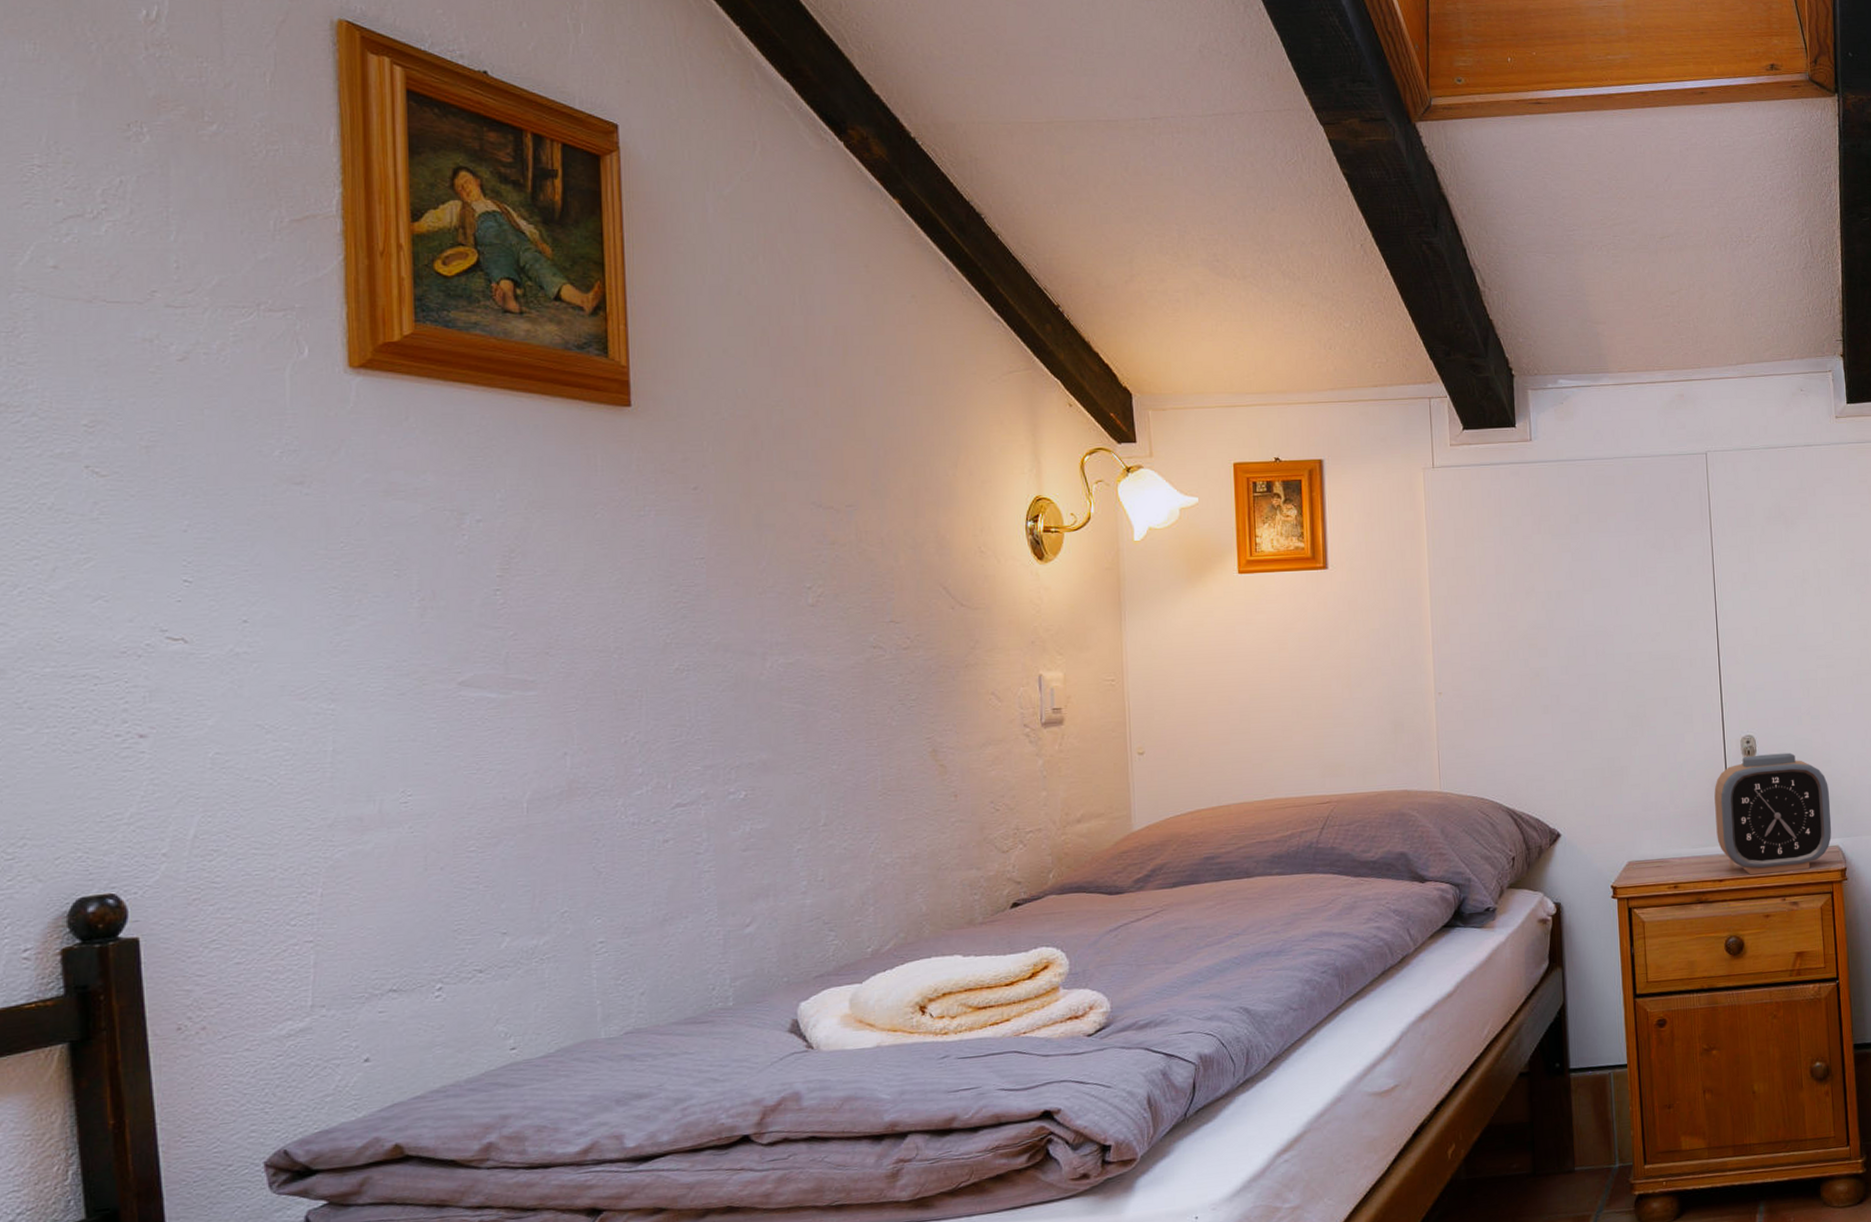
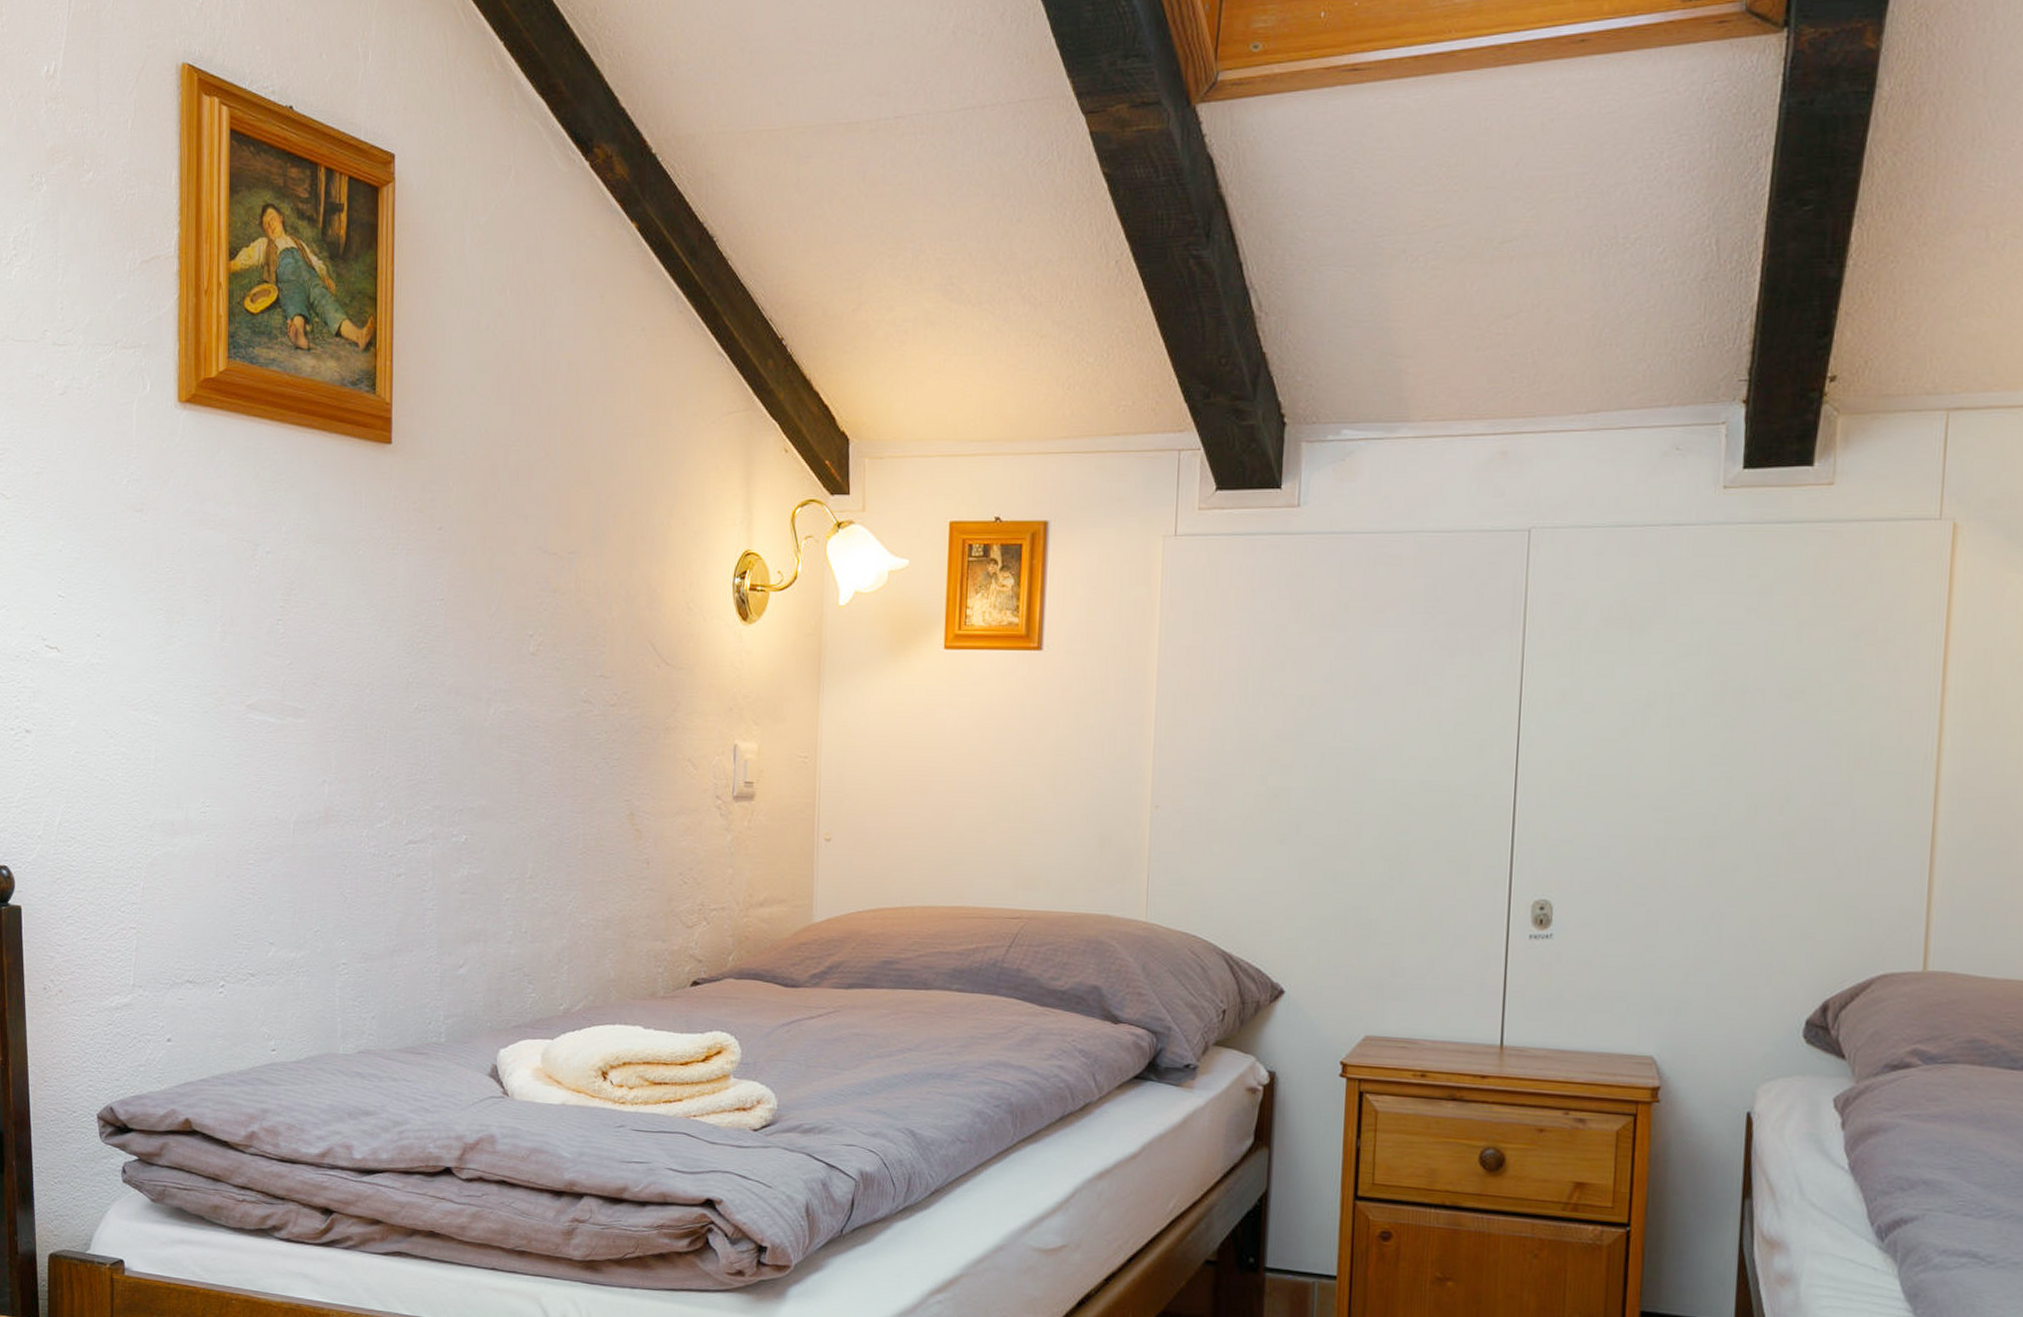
alarm clock: present [1714,752,1832,875] -> none [1484,925,1649,1081]

